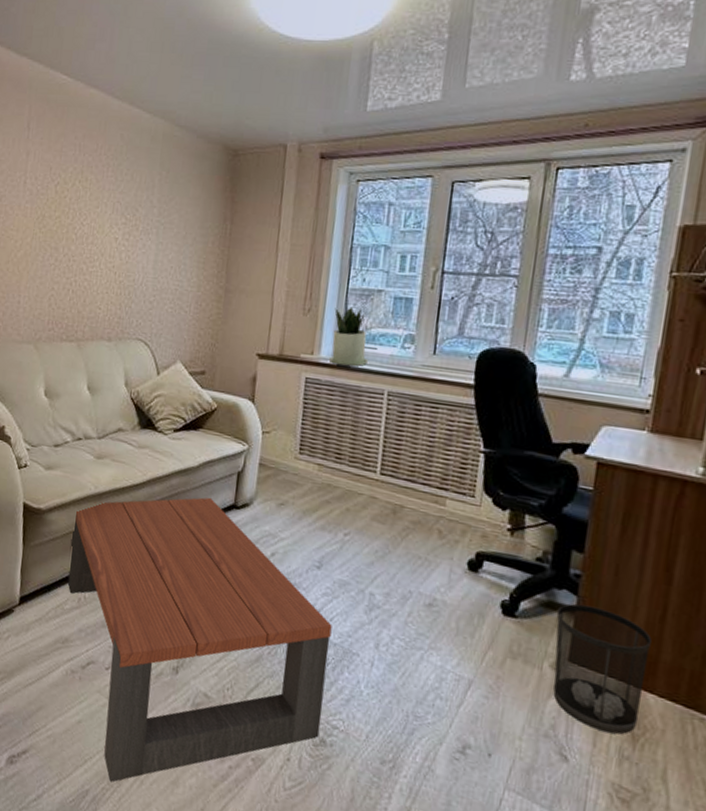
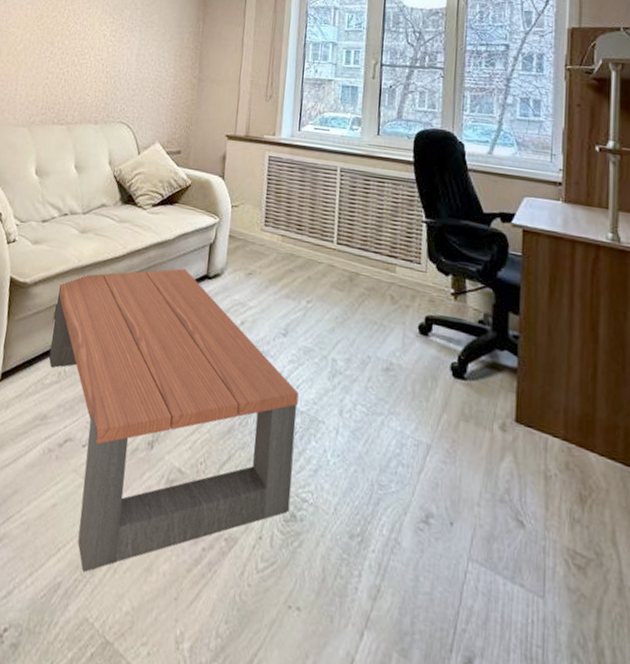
planter: present [329,306,369,367] -> none [289,94,323,147]
waste bin: present [553,603,652,735] -> none [501,364,587,497]

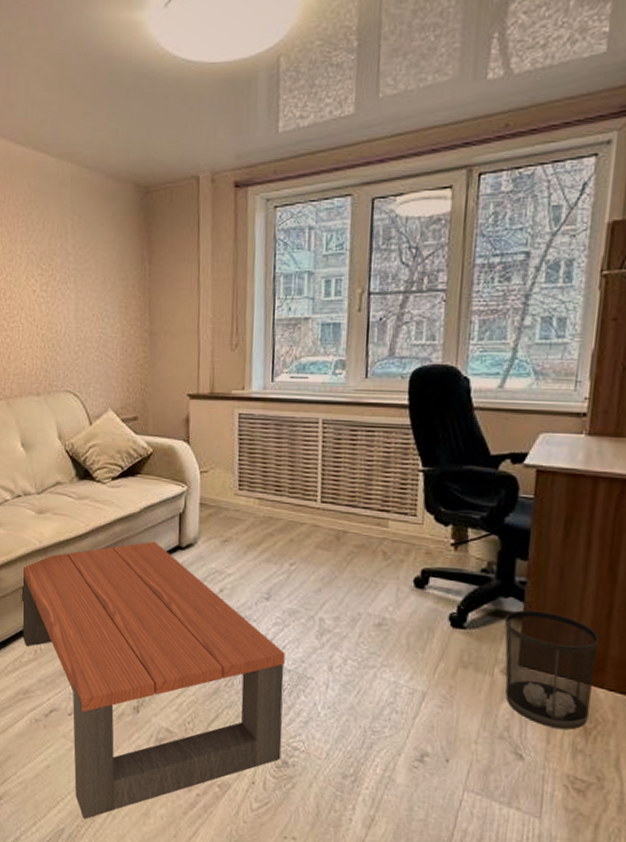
waste bin: none [501,364,587,497] -> present [504,609,599,730]

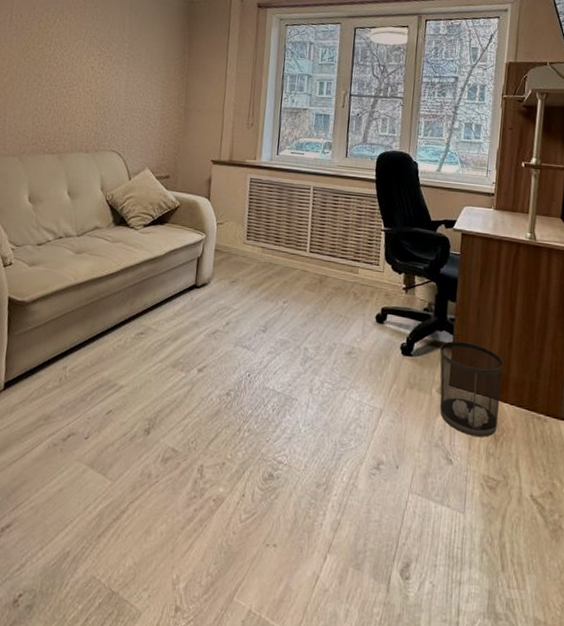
coffee table: present [21,541,285,819] -> none [49,280,276,540]

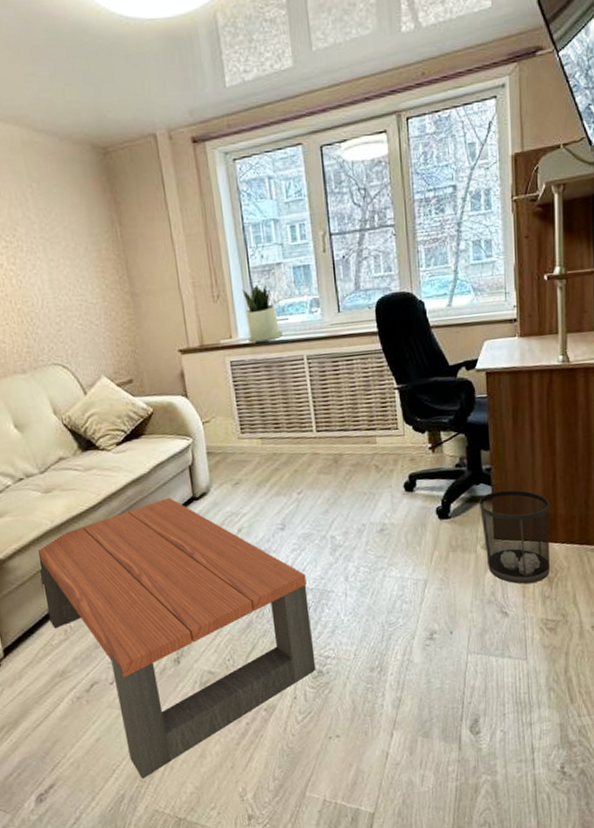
coffee table: none [49,280,276,540] -> present [38,497,316,779]
planter: none [268,121,299,169] -> present [241,284,284,343]

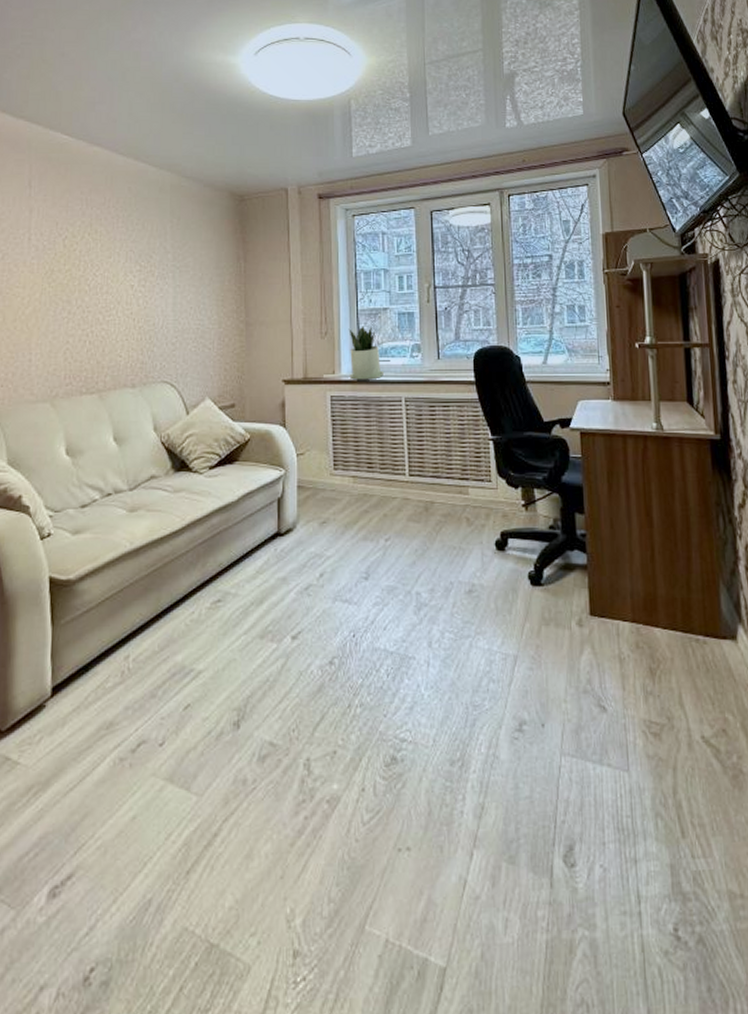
coffee table: present [38,497,316,779] -> none [107,529,389,880]
waste bin: present [478,489,550,584] -> none [573,560,651,673]

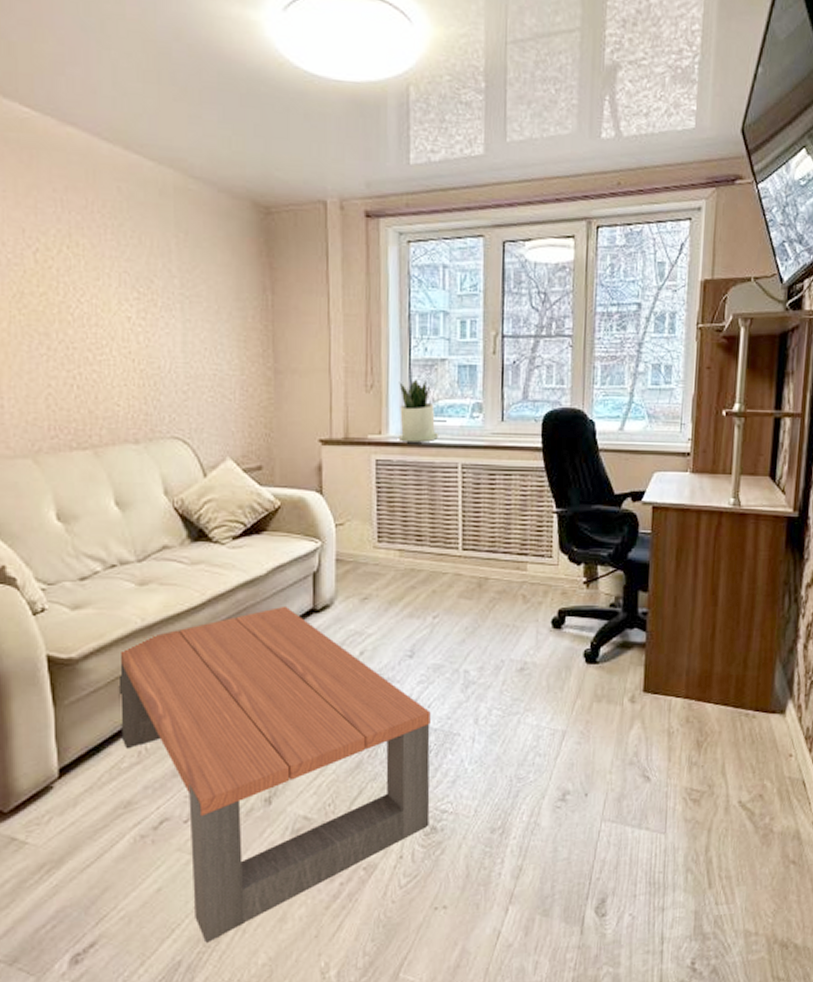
coffee table: none [107,529,389,880] -> present [118,605,431,943]

